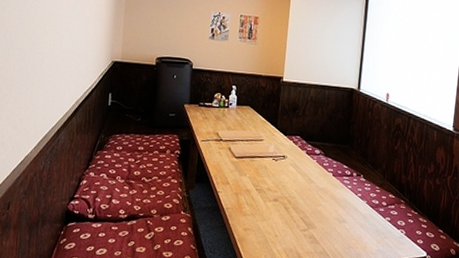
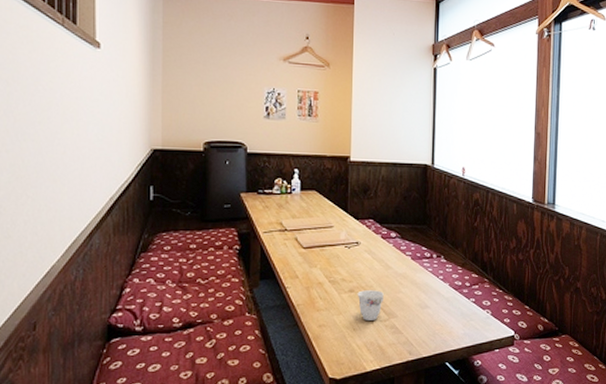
teacup: none [280,200,305,229] -> present [357,290,384,320]

